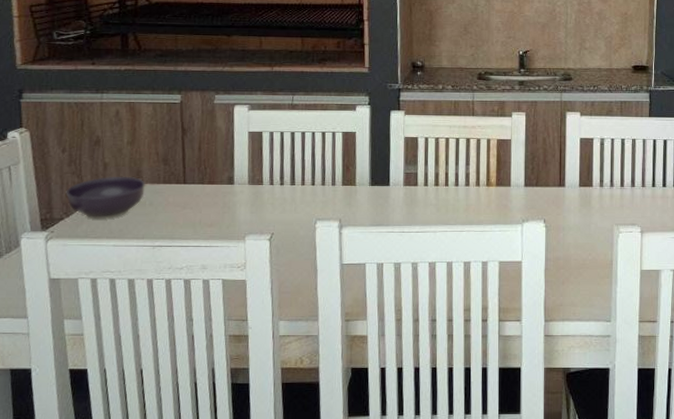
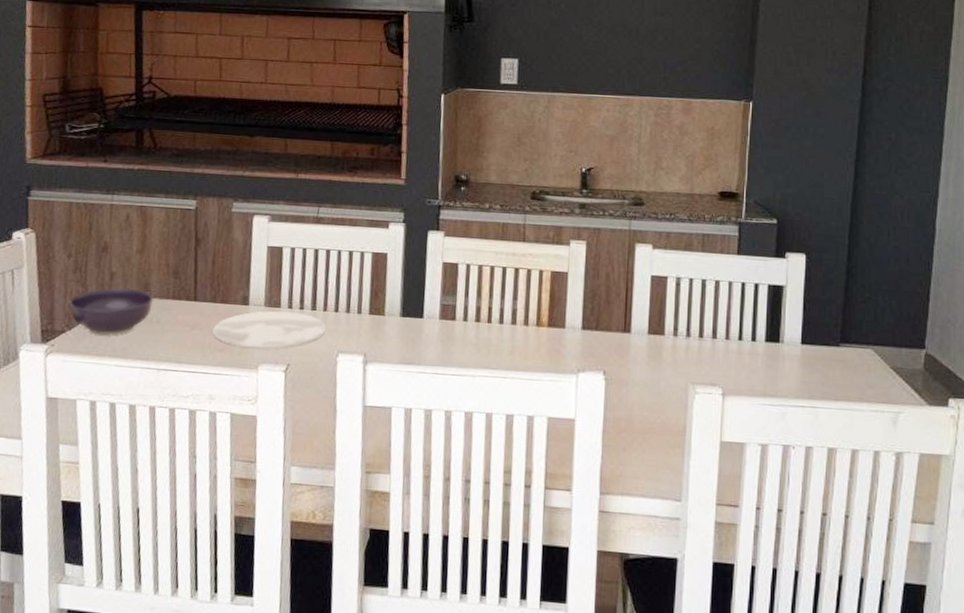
plate: none [202,187,305,222] -> present [212,310,327,350]

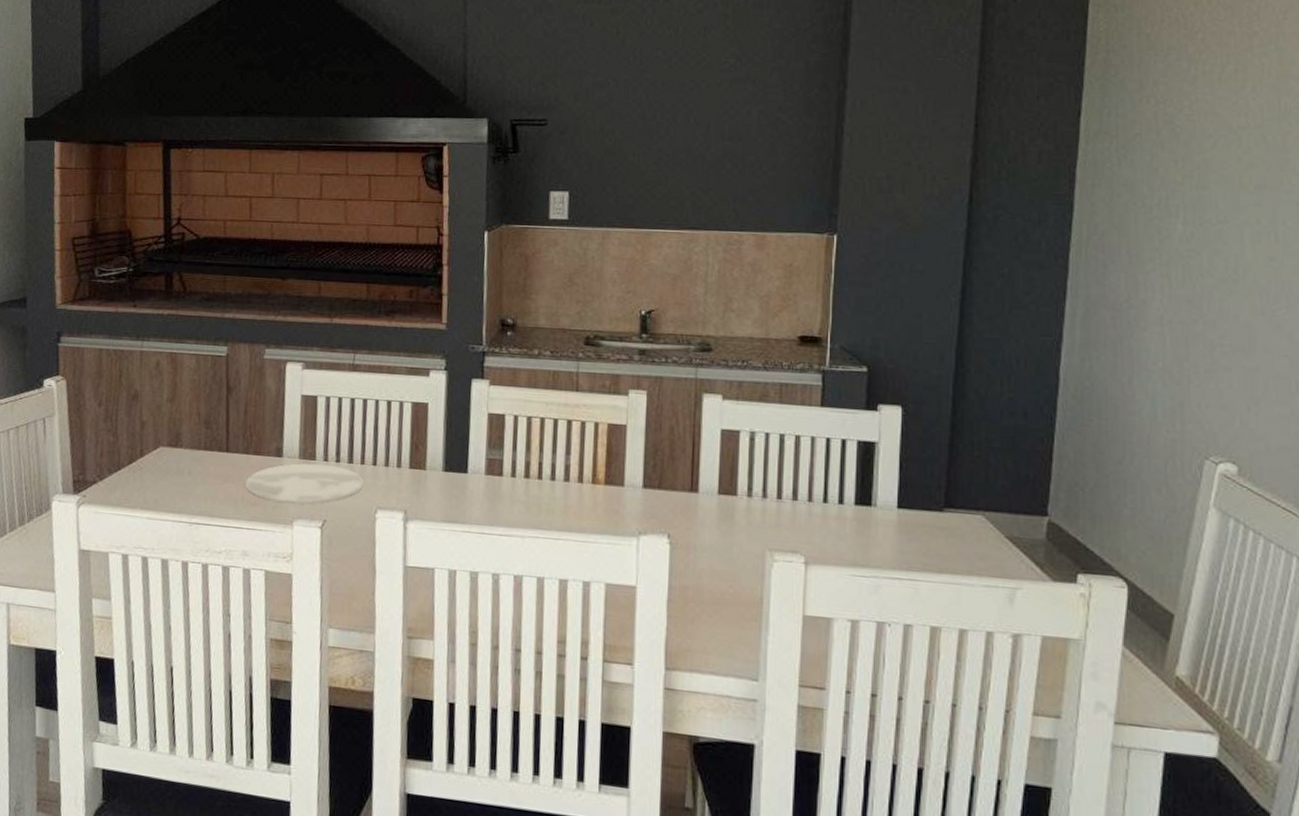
bowl: present [69,287,153,335] -> none [100,437,185,486]

